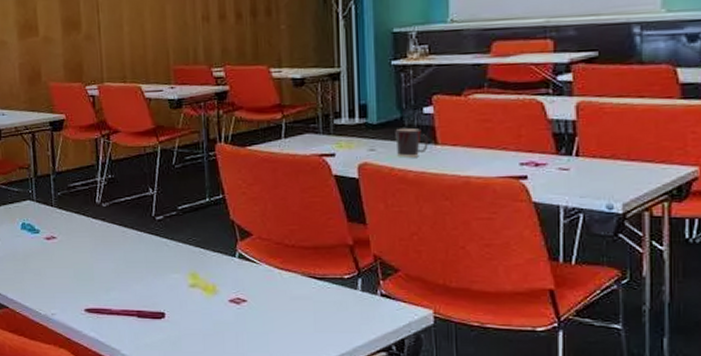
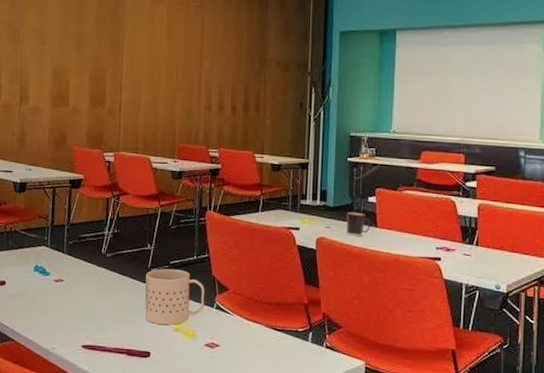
mug: none [150,215,225,280] -> present [145,269,205,325]

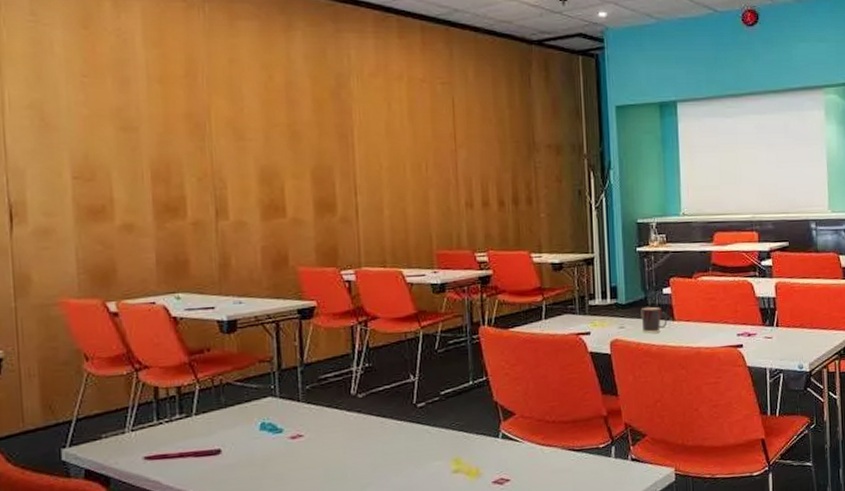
mug: present [145,269,205,325] -> none [410,399,488,469]

